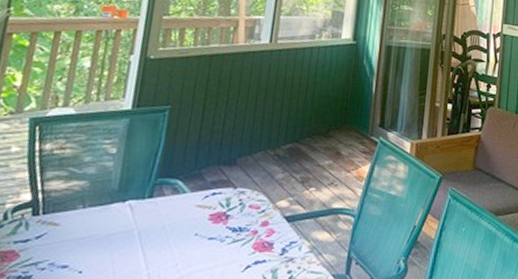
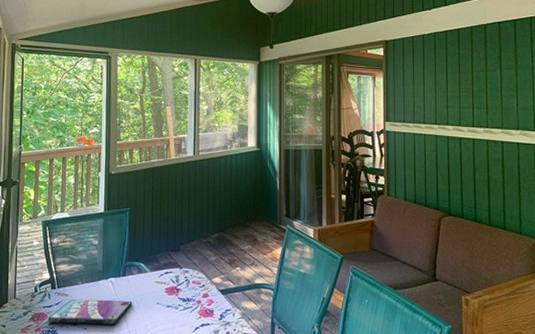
video game case: none [19,230,159,265] -> present [48,299,132,324]

